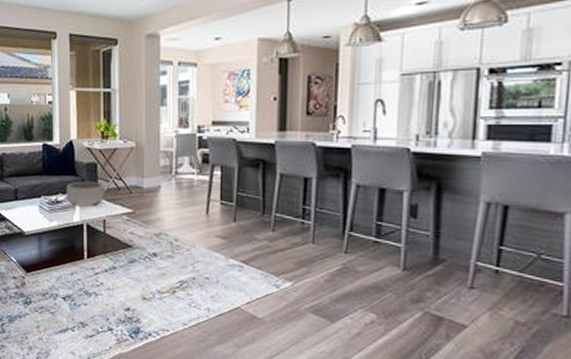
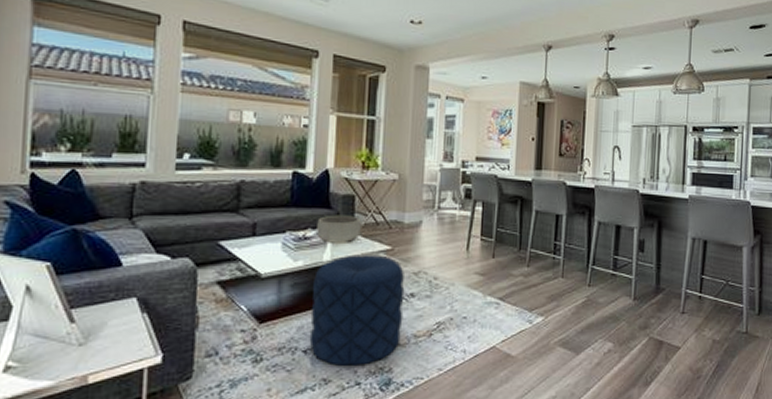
pouf: none [66,216,147,314] -> present [309,254,405,366]

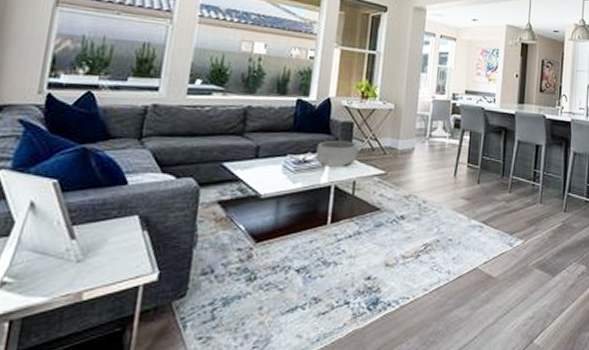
pouf: present [309,254,405,366] -> none [302,178,396,285]

